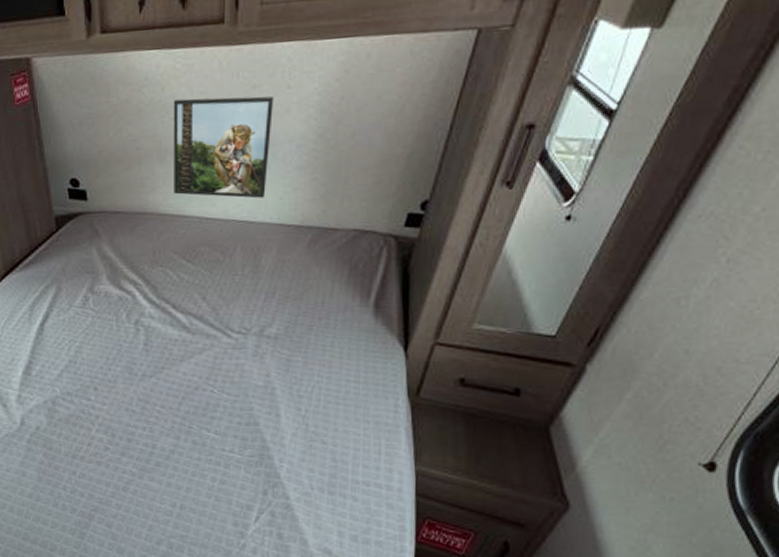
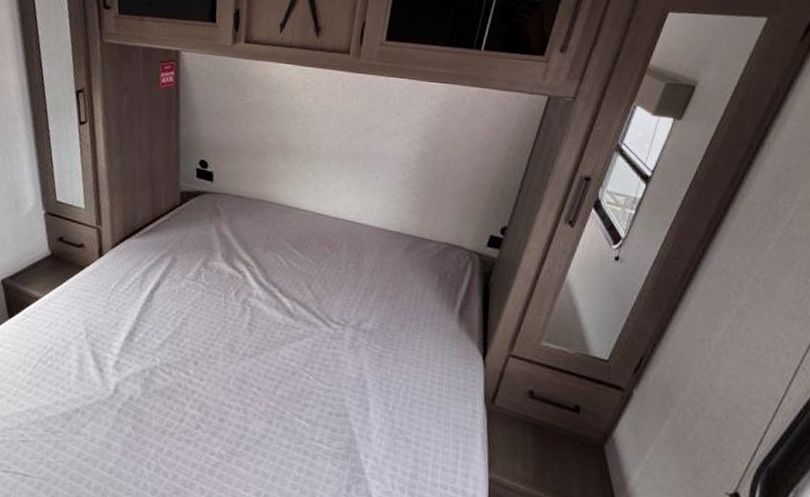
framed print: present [173,96,275,199] -> none [292,108,386,204]

